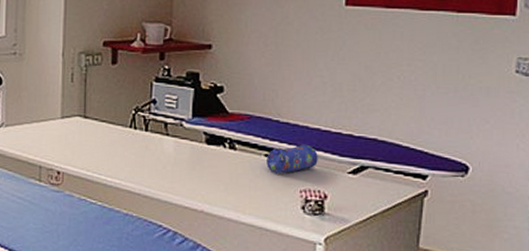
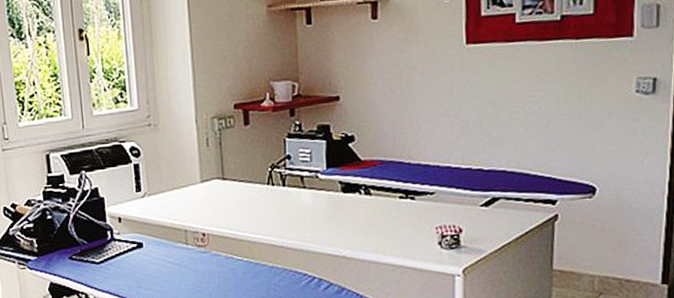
pencil case: present [267,144,318,173] -> none [401,183,451,213]

